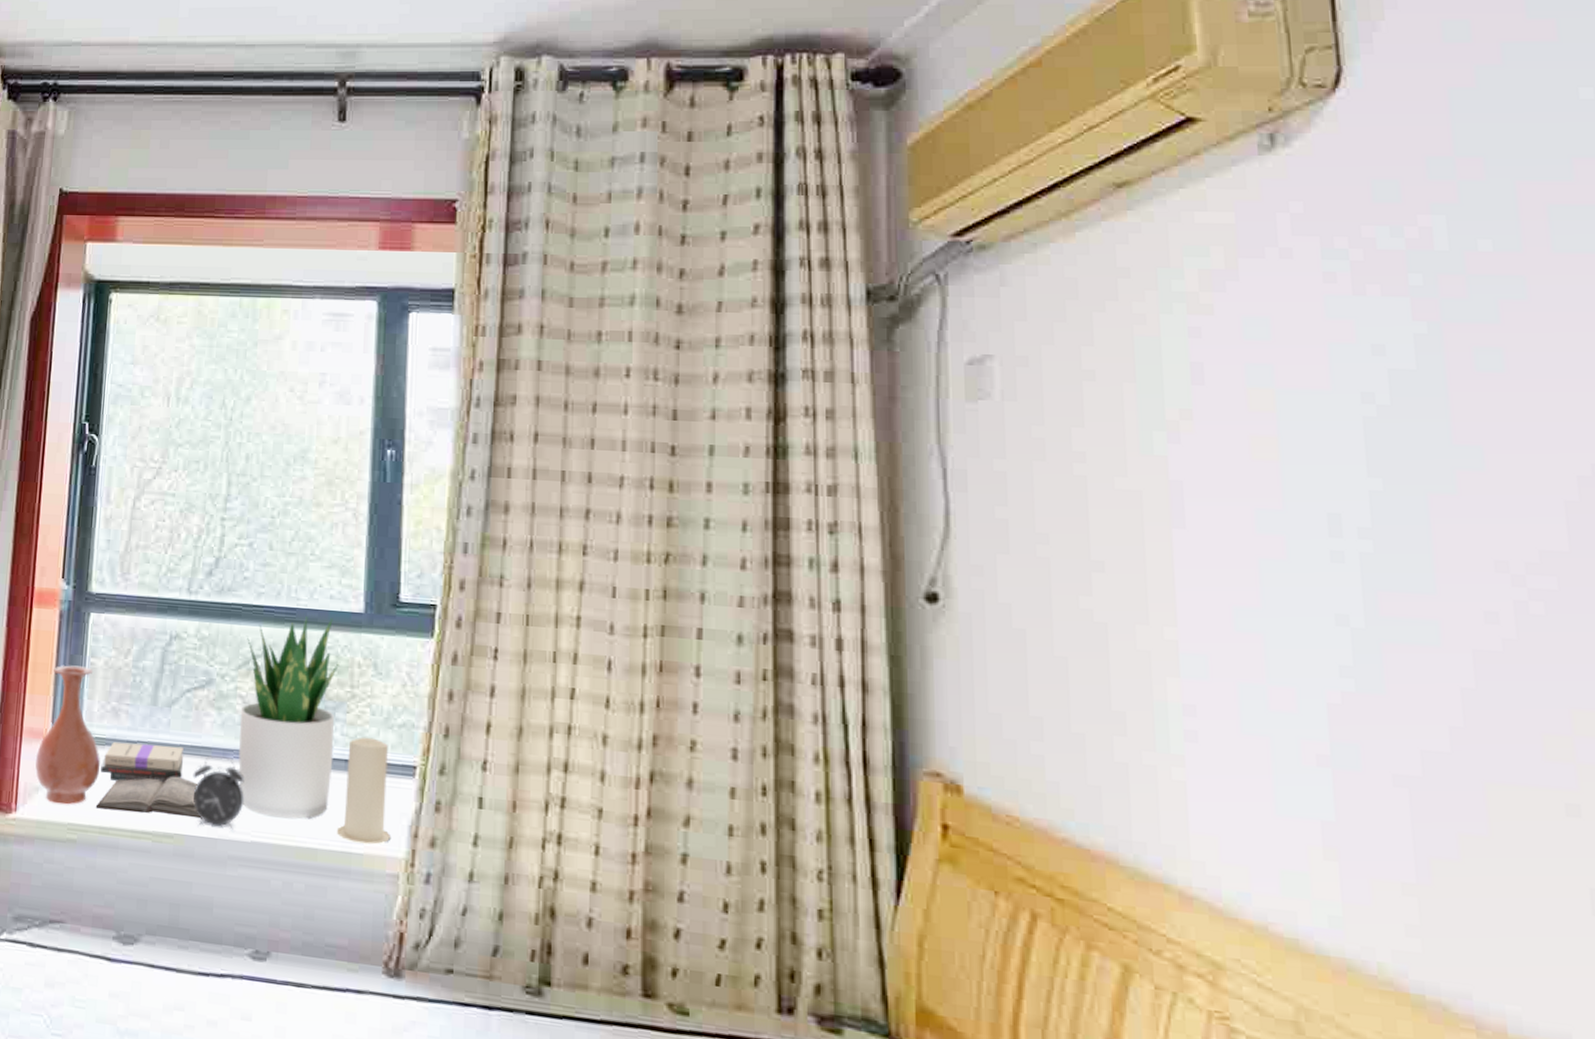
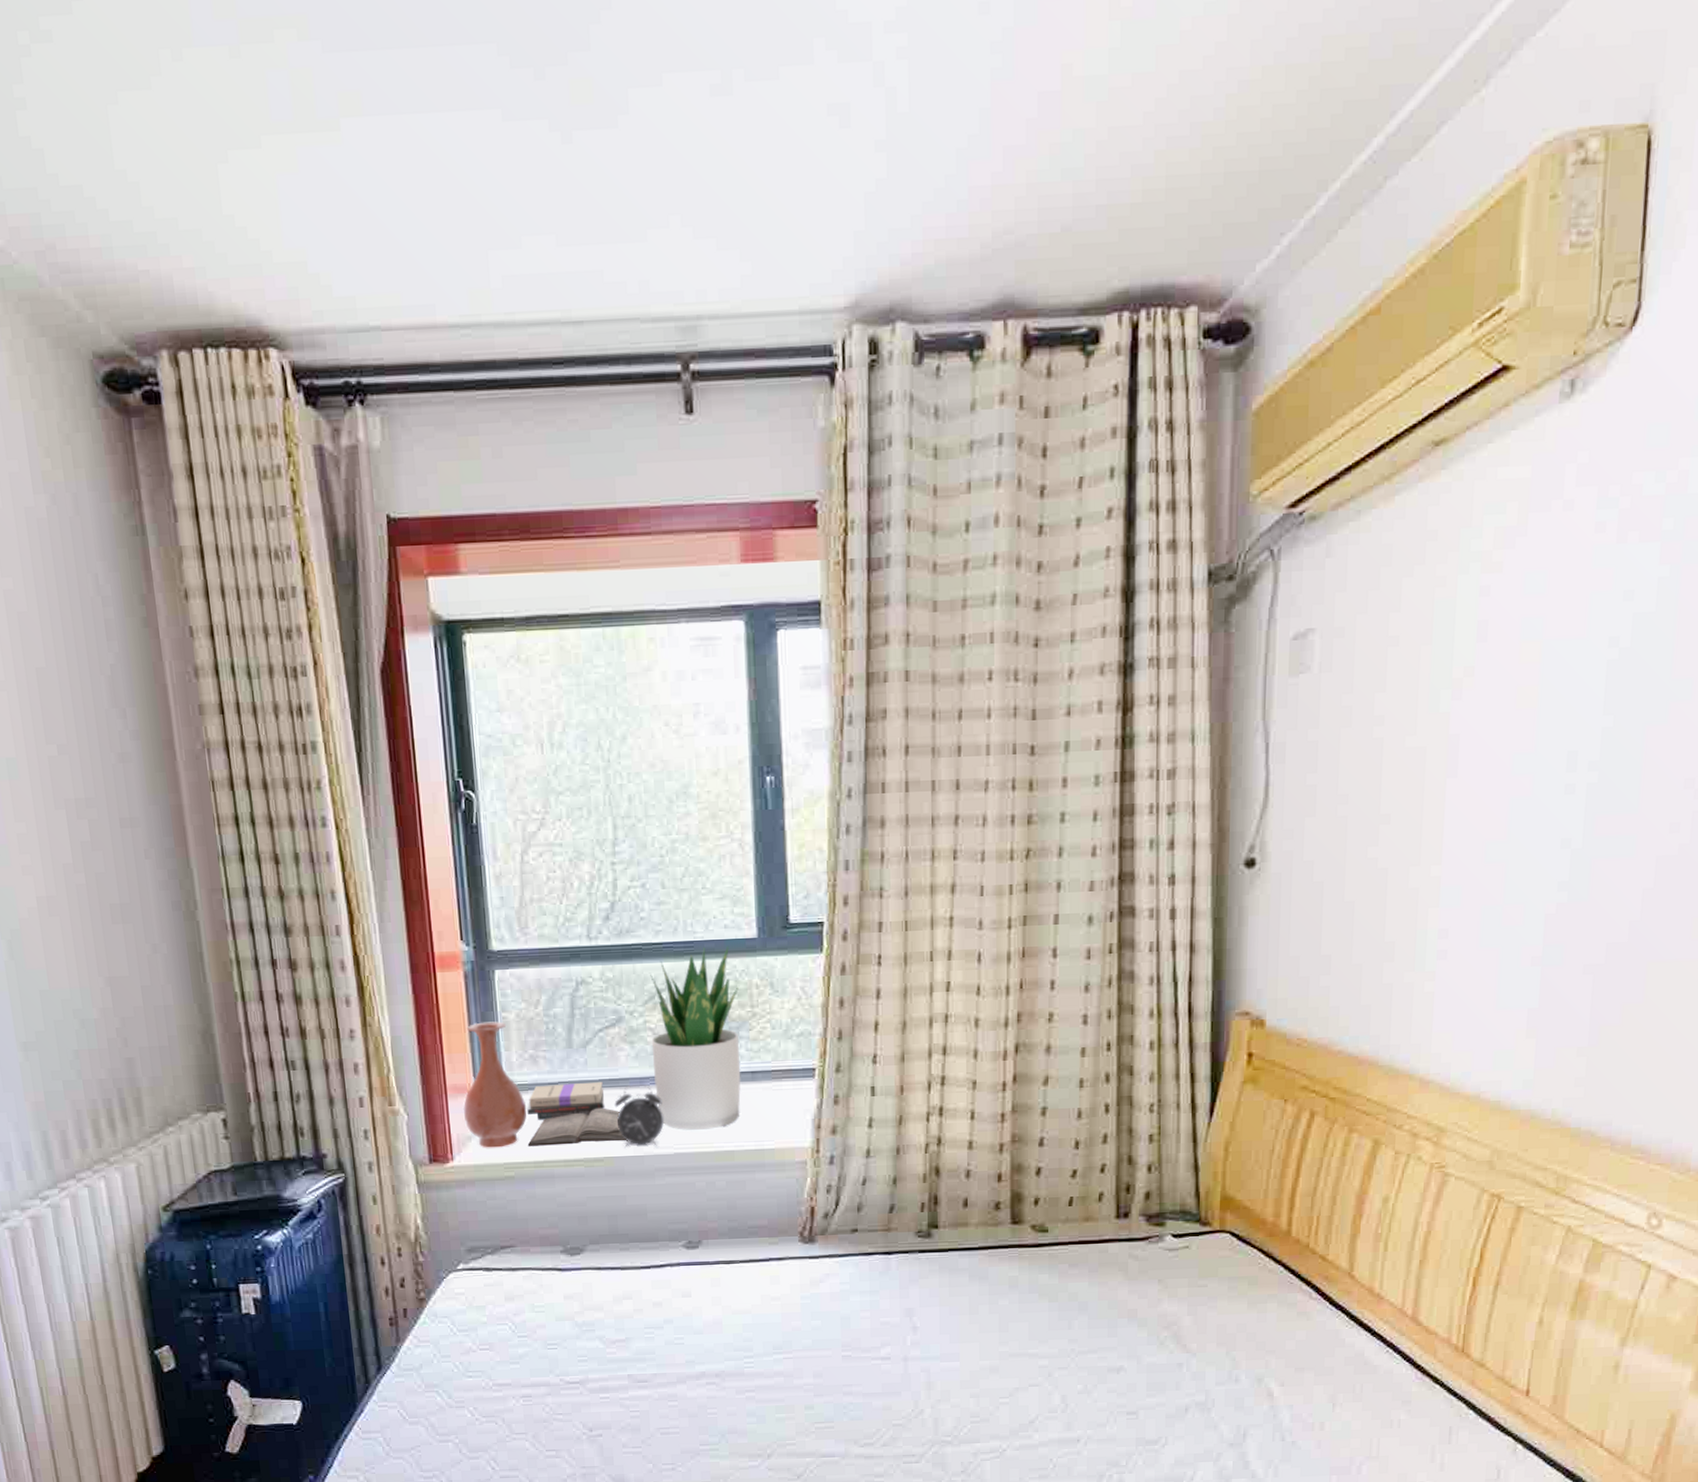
candle: present [337,736,390,845] -> none [750,1049,797,1141]

